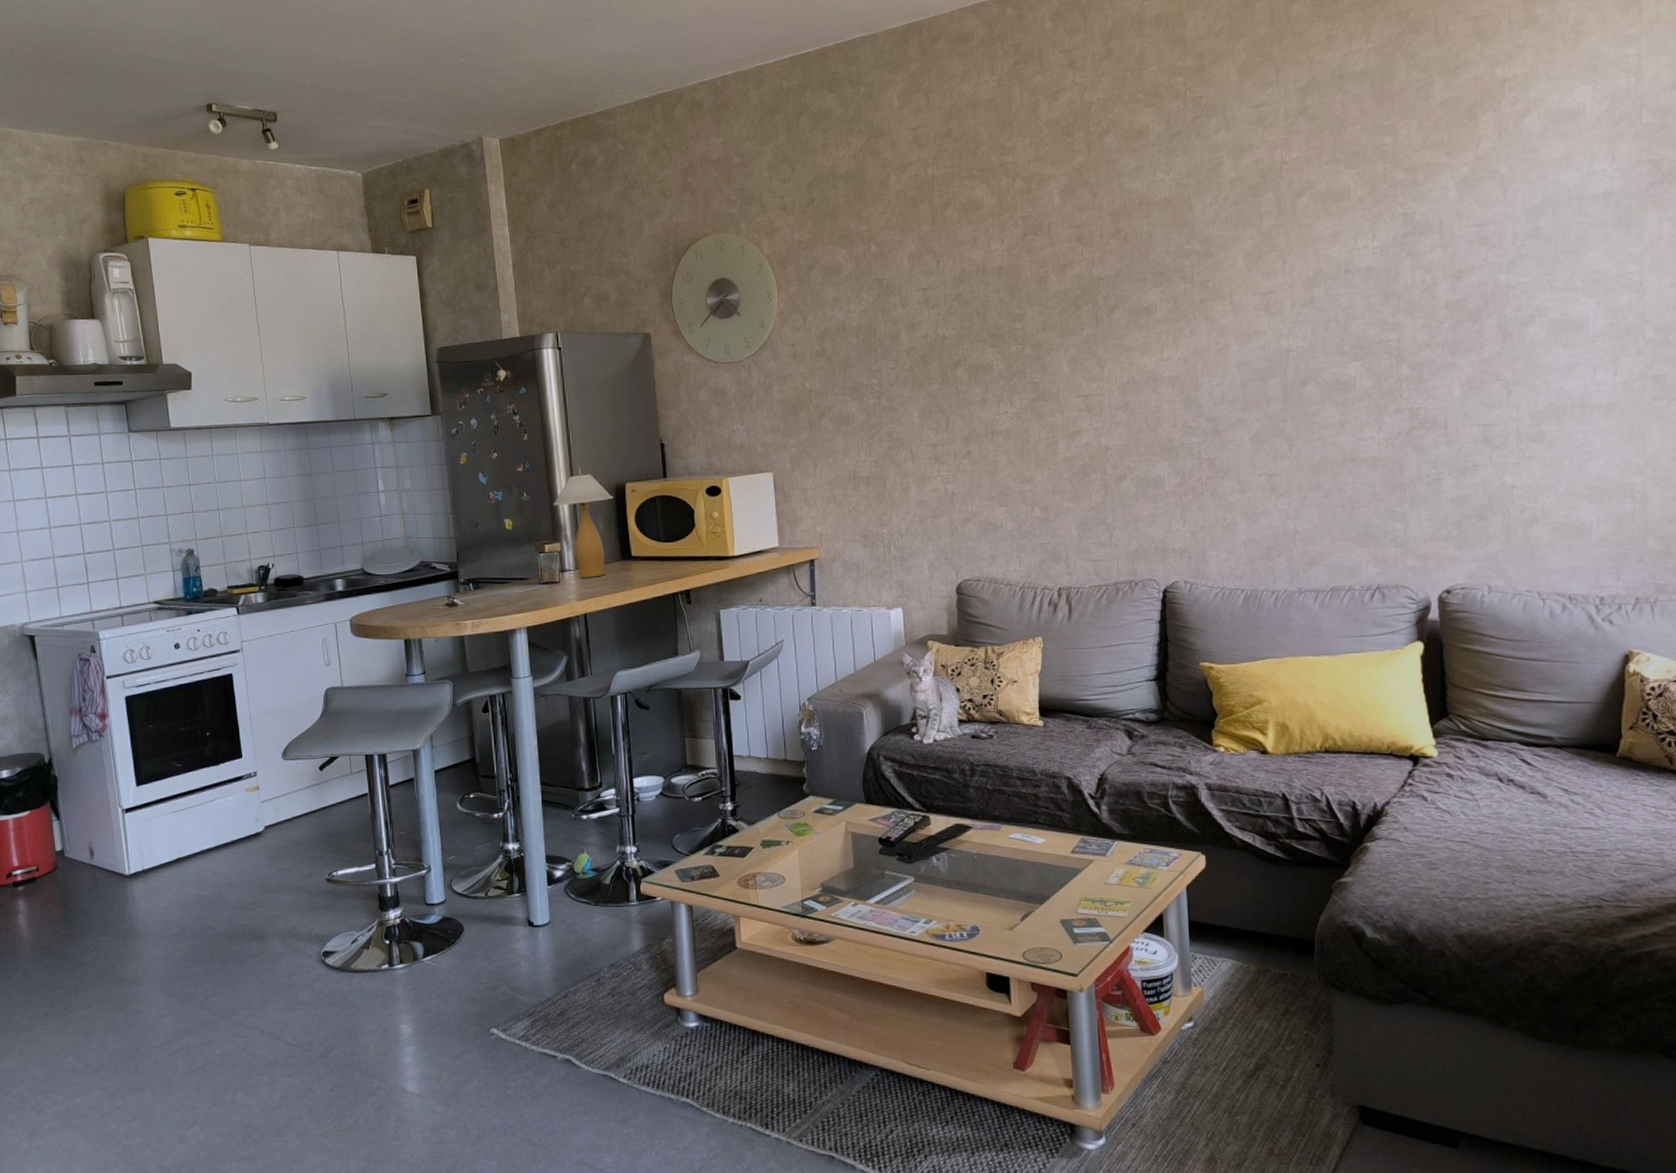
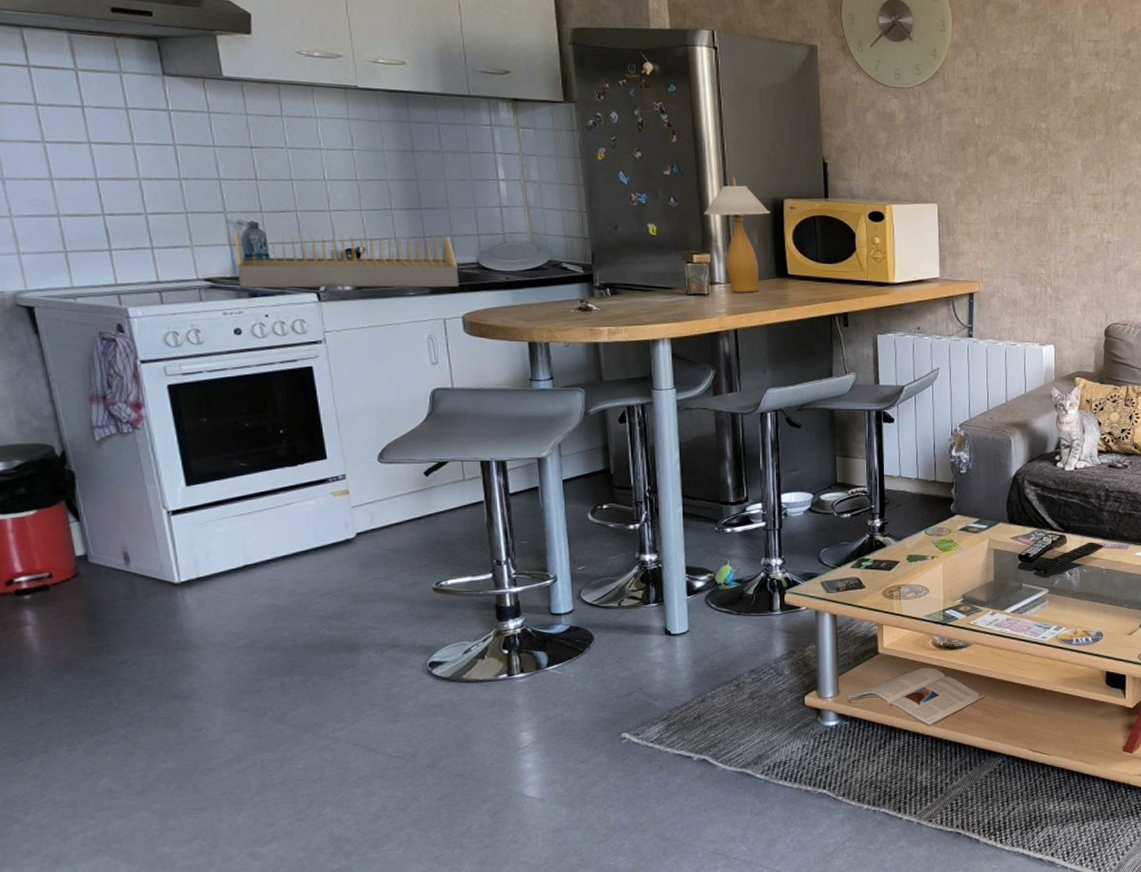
dish rack: none [175,547,348,607] -> present [233,232,460,288]
magazine: none [706,964,853,1032] -> present [847,667,986,727]

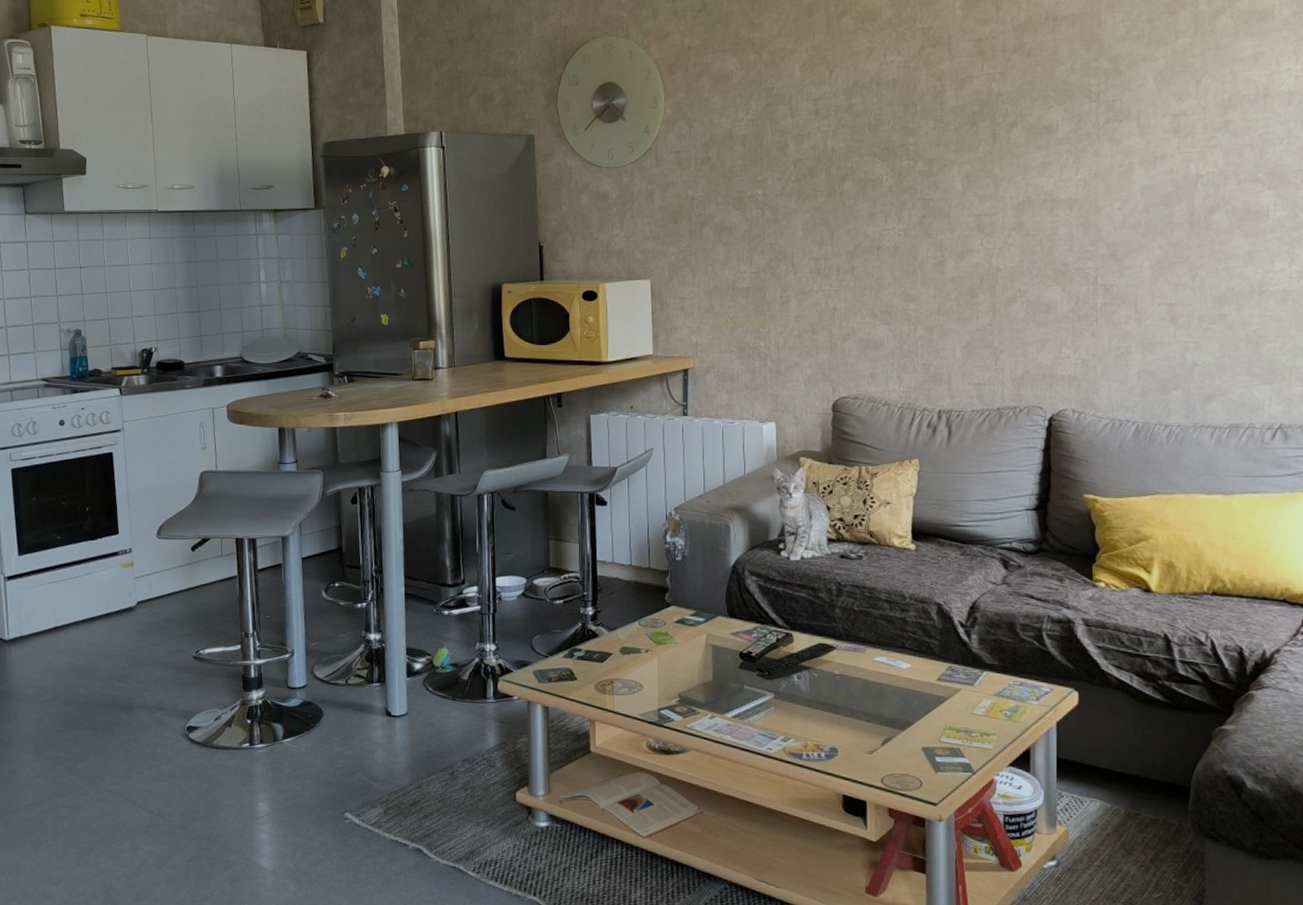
dish rack: present [233,232,460,288] -> none [64,334,226,385]
table lamp: present [703,177,770,293] -> none [429,266,490,377]

